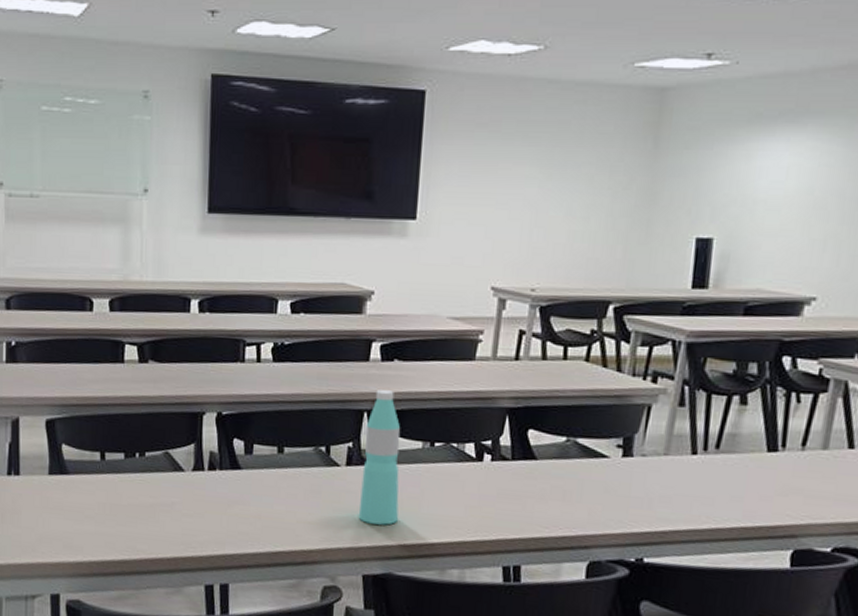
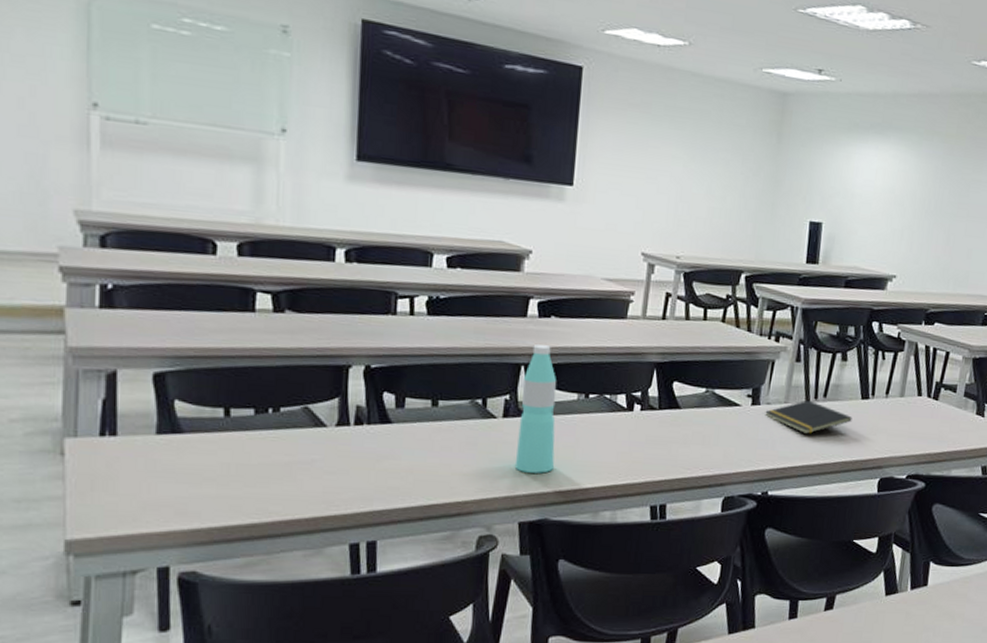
notepad: none [639,451,755,492] -> present [765,400,852,434]

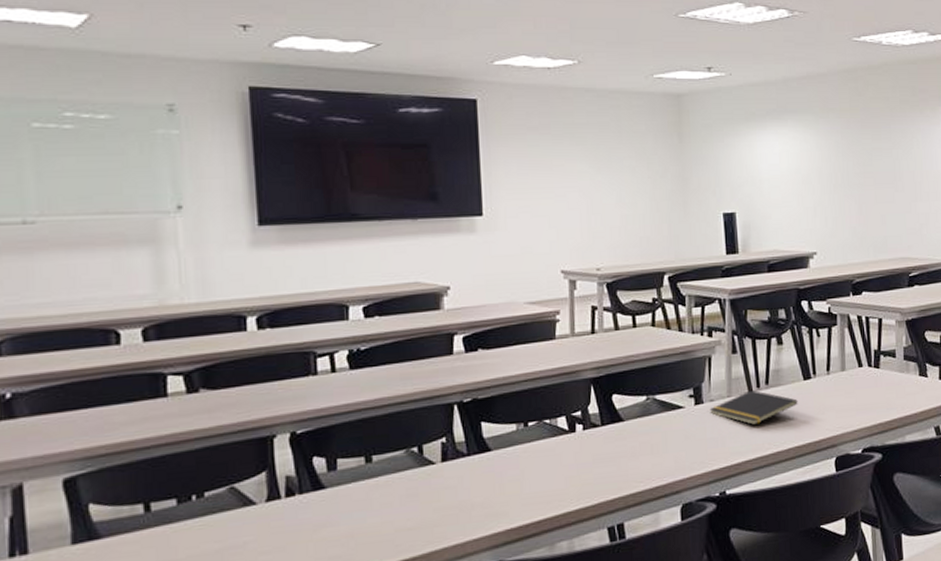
water bottle: present [514,344,557,473] -> none [457,379,501,516]

